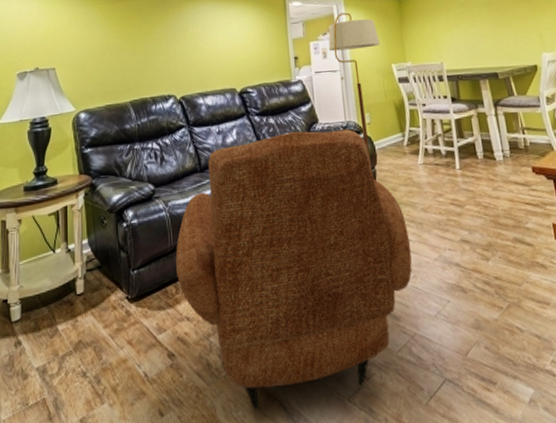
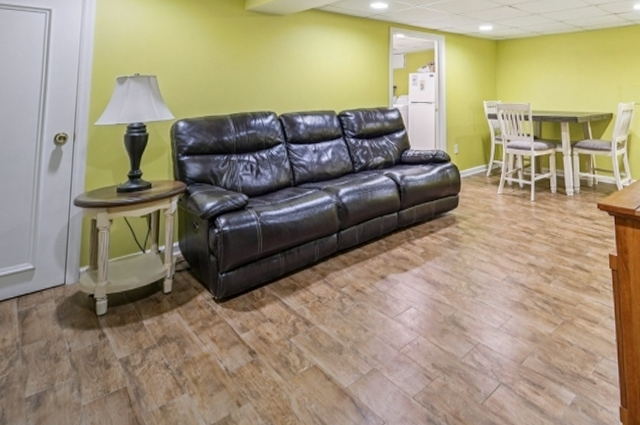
armchair: present [175,129,413,410] -> none [262,156,482,404]
floor lamp: present [328,12,380,165] -> none [426,49,475,191]

